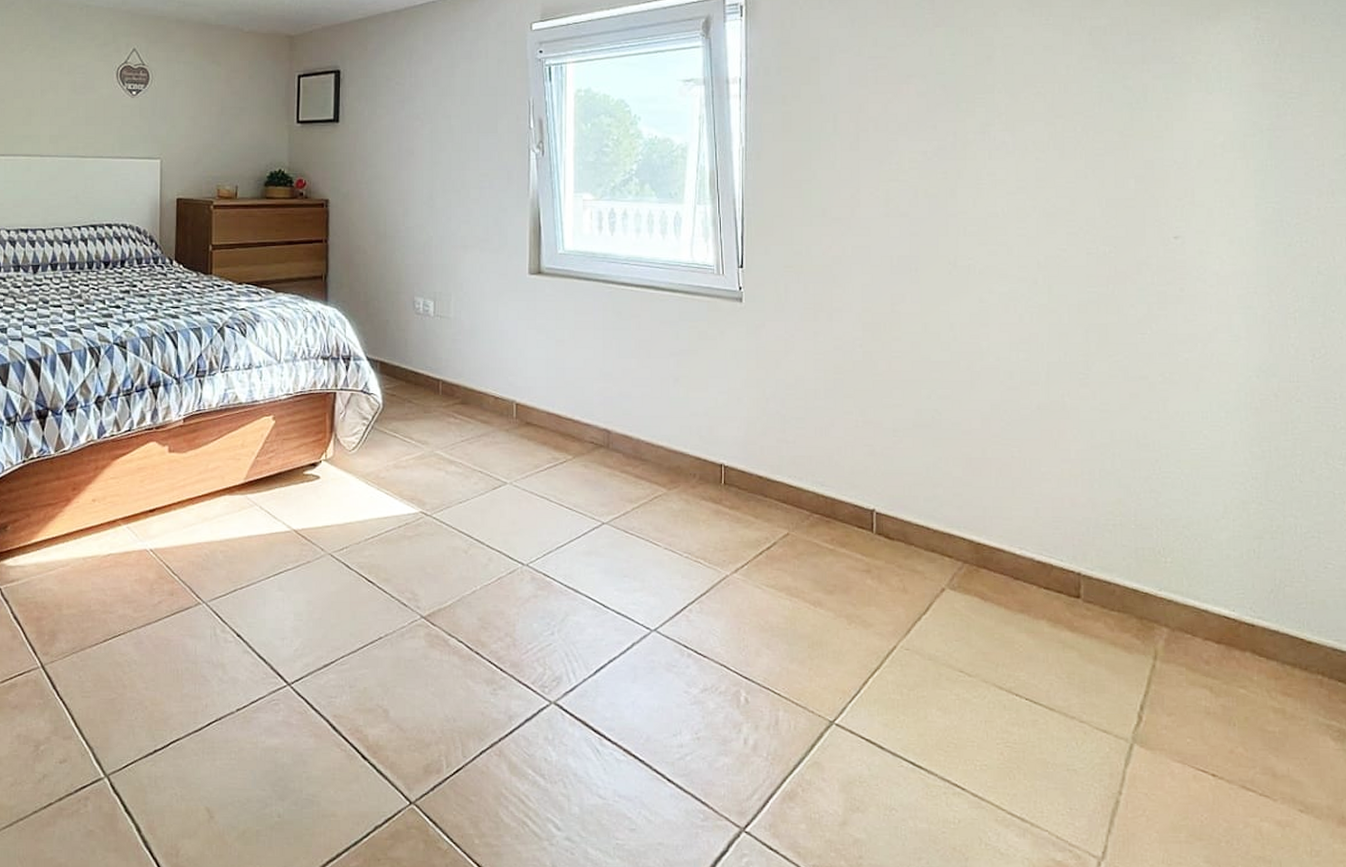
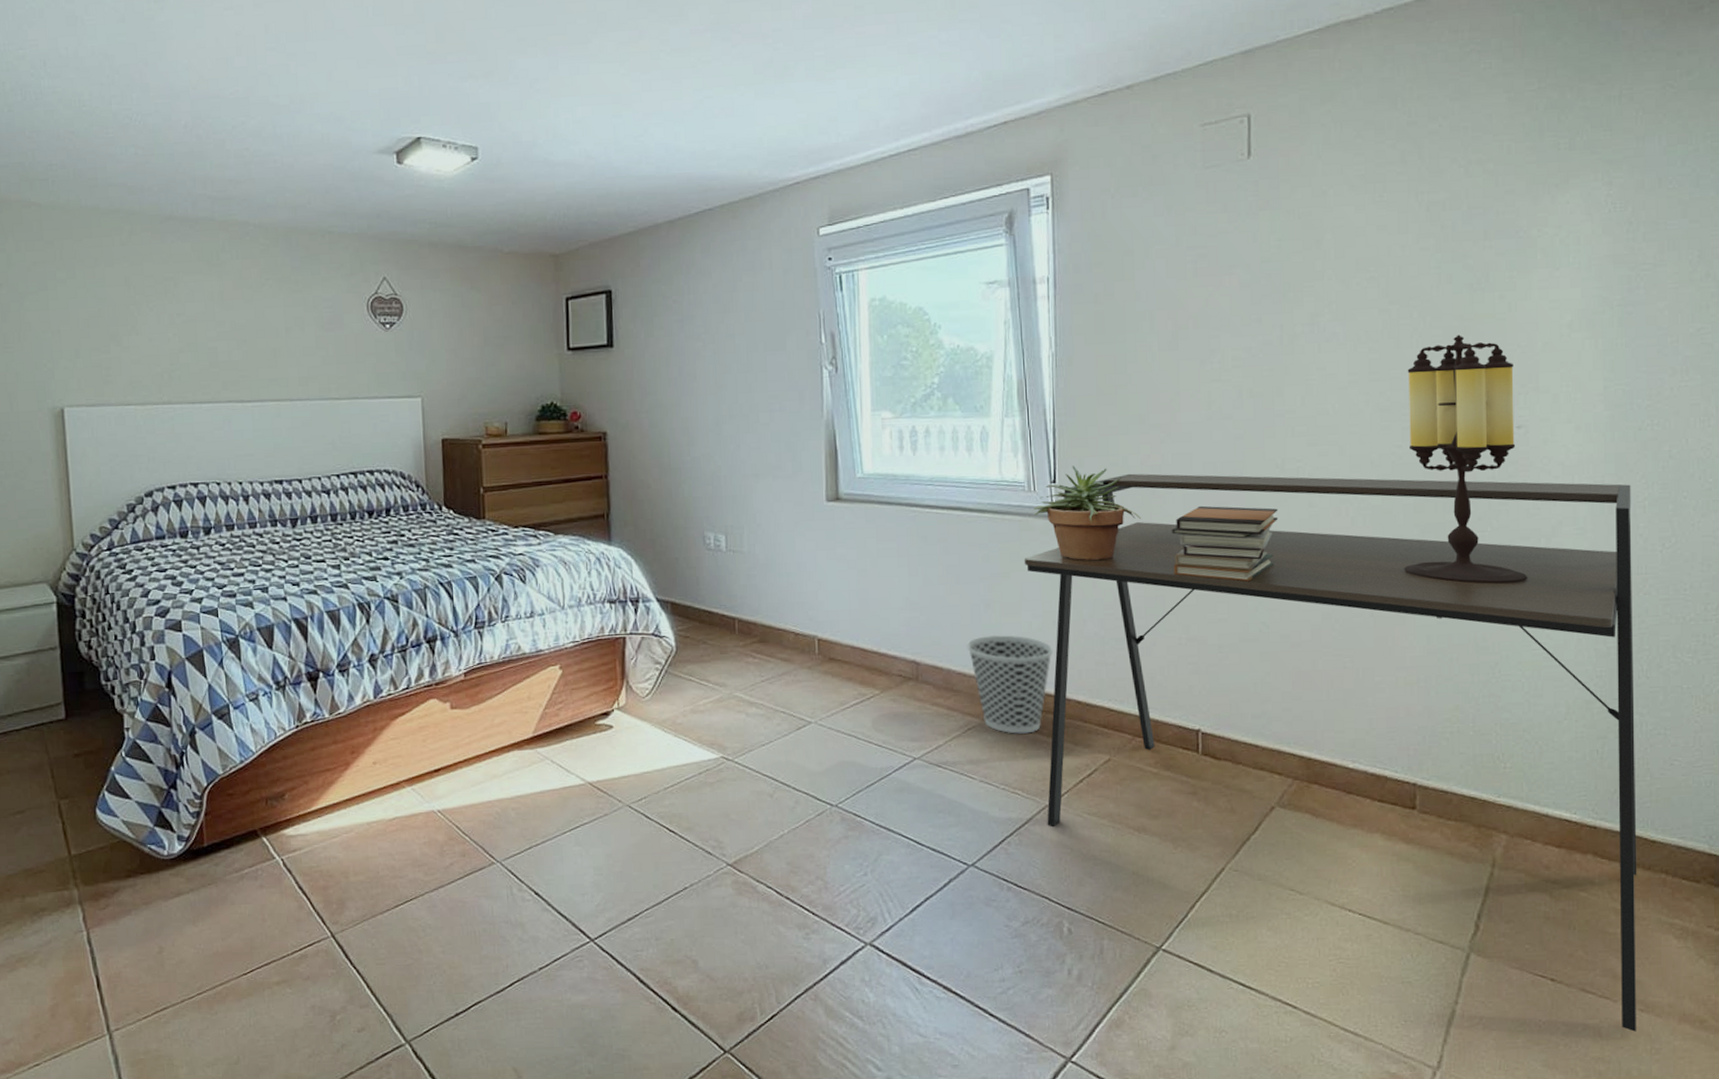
wastebasket: none [655,408,737,505] -> present [966,634,1054,734]
desk: none [711,262,1296,832] -> present [1024,473,1637,1032]
potted plant: none [722,253,822,343] -> present [1033,466,1141,561]
book stack: none [850,296,951,370] -> present [1171,505,1279,582]
table lamp: none [1069,149,1185,384] -> present [1404,334,1527,584]

